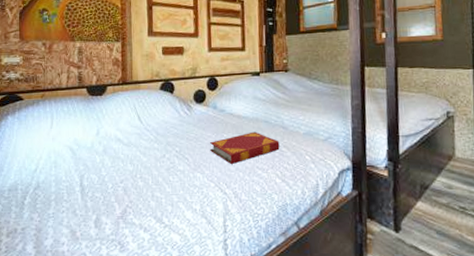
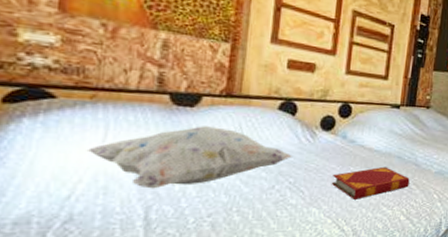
decorative pillow: none [42,109,175,162] -> present [86,126,292,189]

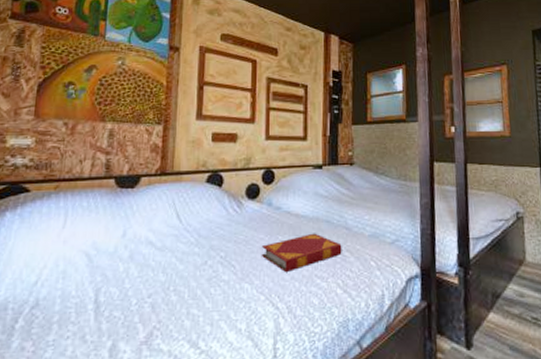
decorative pillow: present [86,126,292,189] -> none [50,205,222,271]

